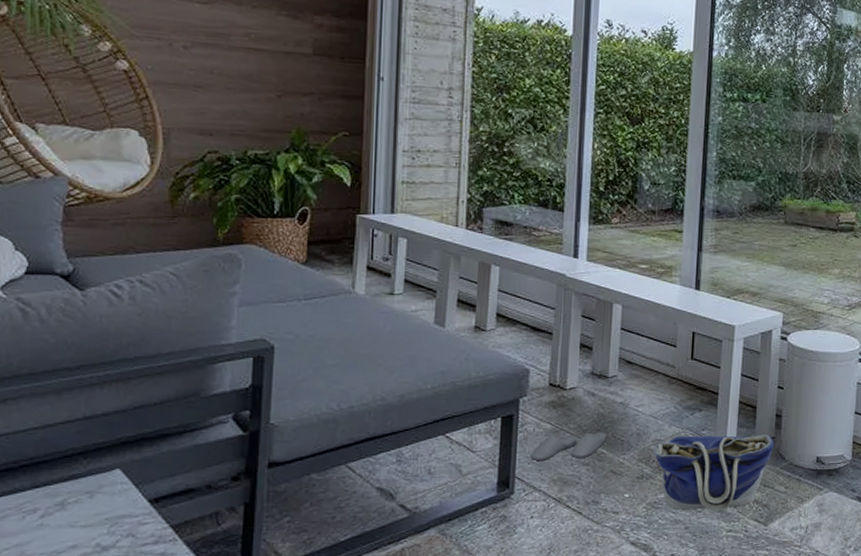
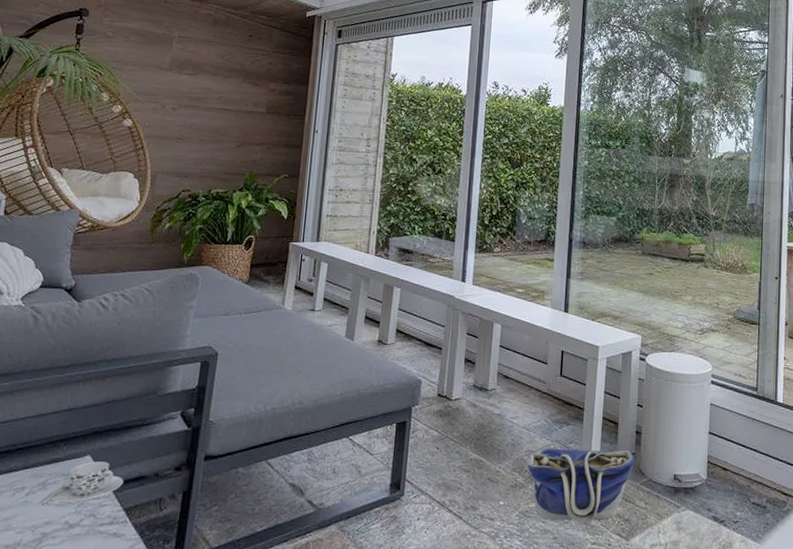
teacup: none [60,475,167,526] -> present [40,461,124,504]
slippers: present [531,432,607,460] -> none [419,441,486,465]

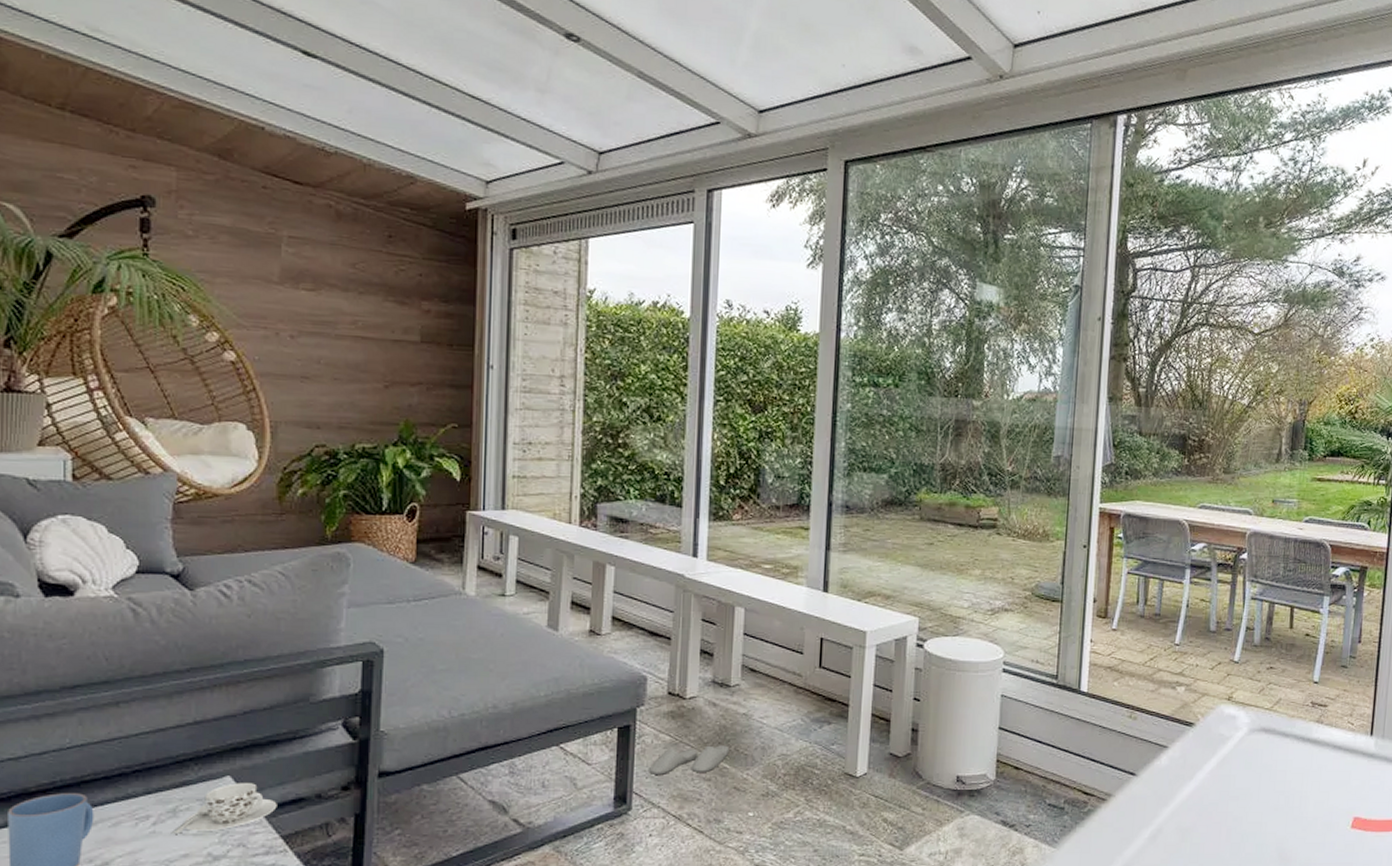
slippers: none [419,441,486,465] -> present [649,745,730,775]
tote bag: present [525,447,635,523] -> none [778,750,911,833]

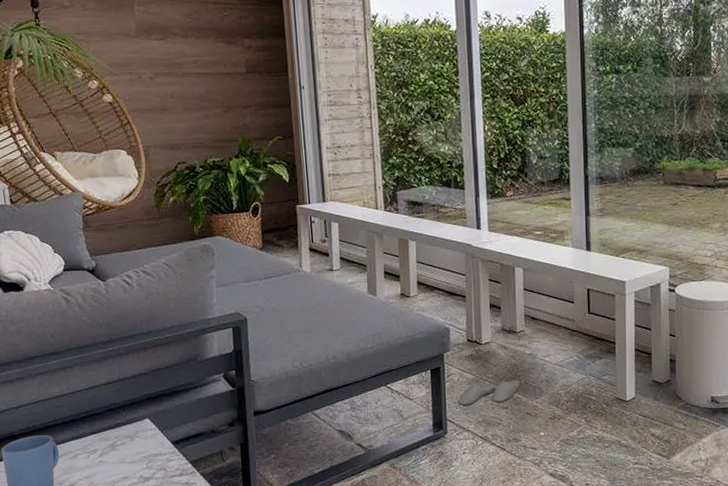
teacup: present [172,783,277,834] -> none [114,423,184,462]

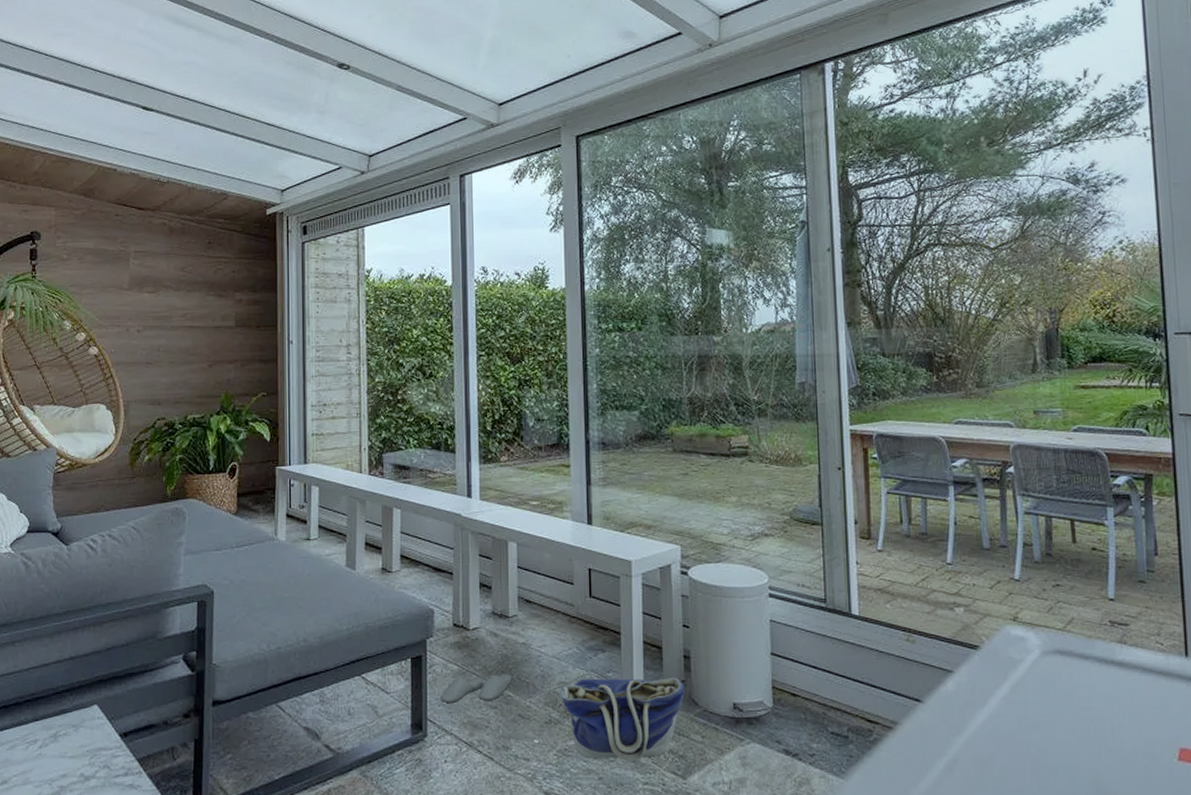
tote bag: none [561,377,671,447] -> present [559,677,686,761]

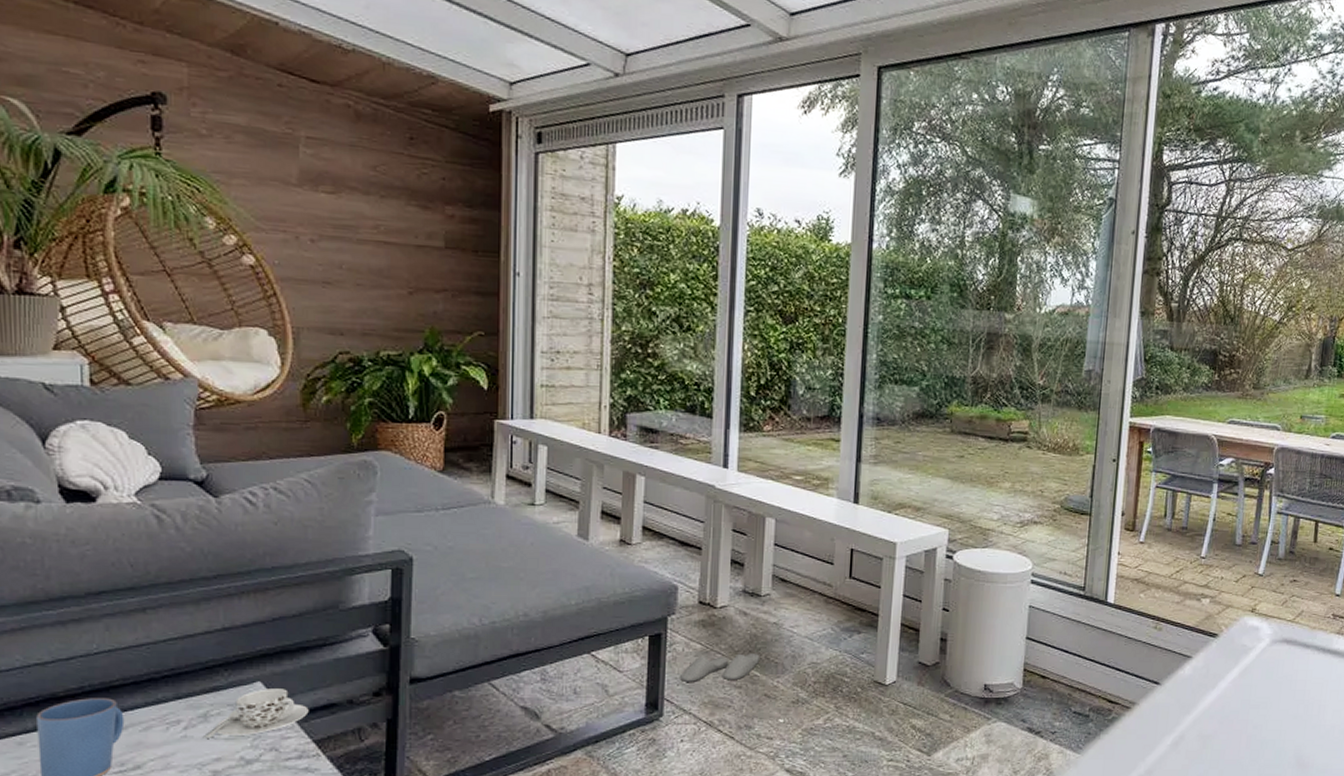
teacup: none [54,711,133,756] -> present [204,689,309,738]
tote bag: present [559,677,686,761] -> none [808,659,939,739]

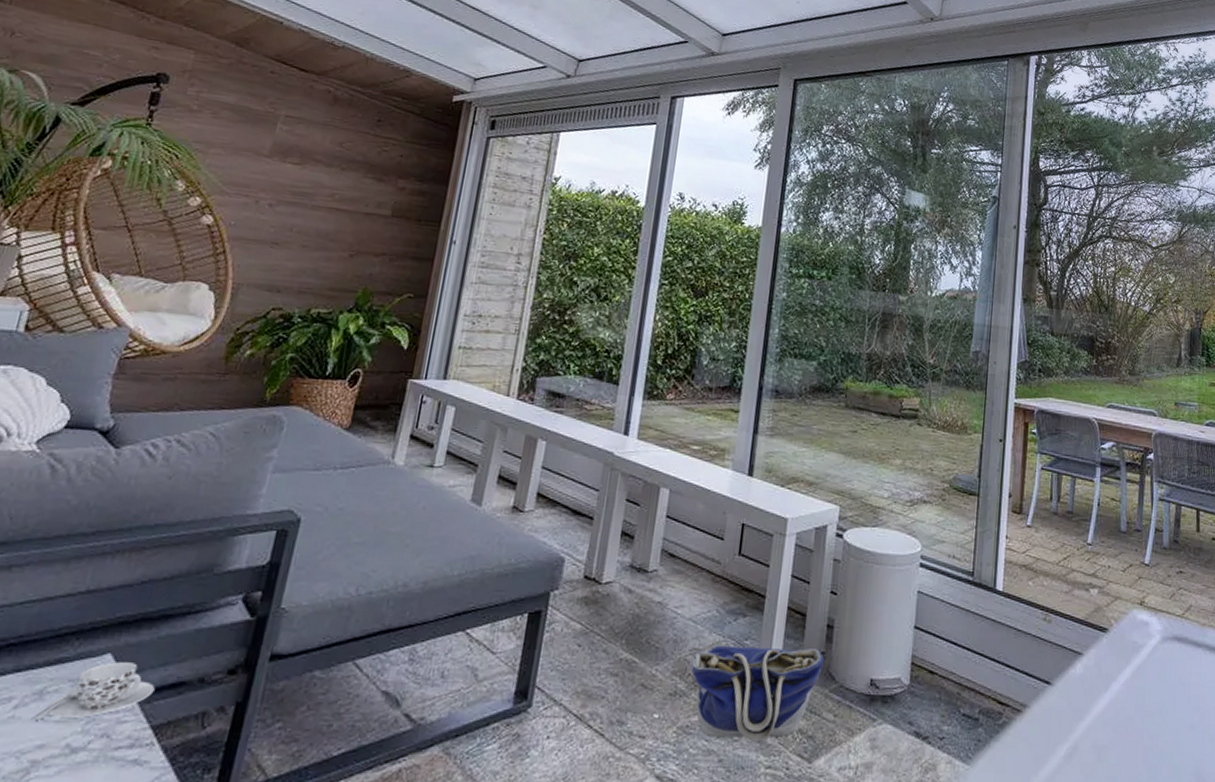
slippers: present [680,653,760,682] -> none [555,636,641,668]
tote bag: none [808,659,939,739] -> present [689,645,825,742]

